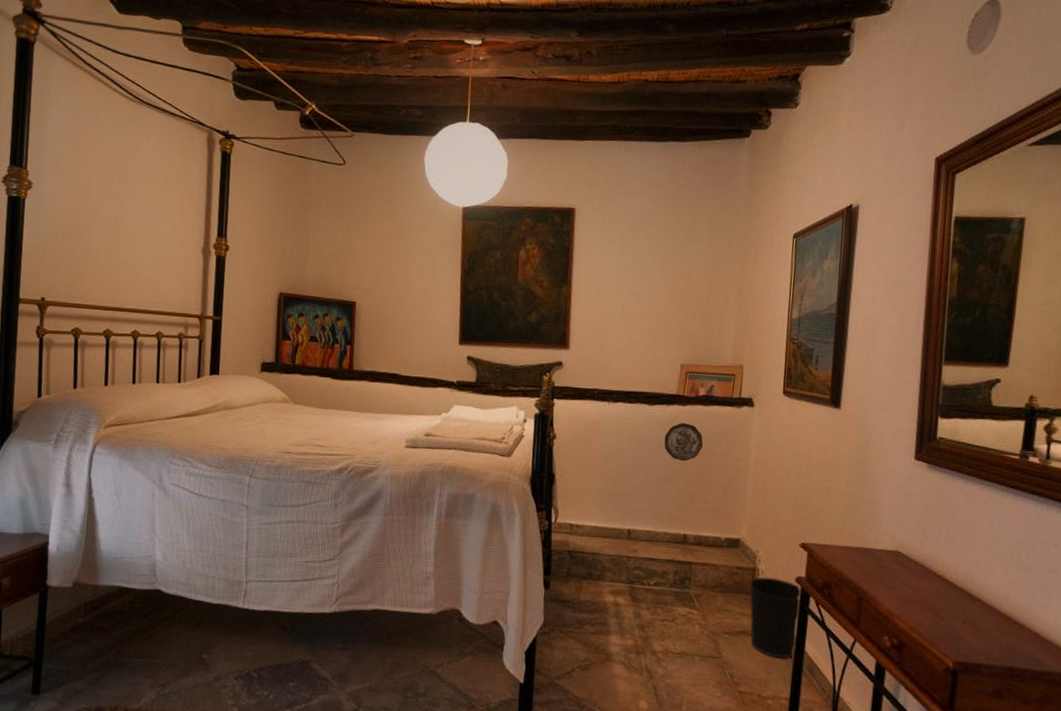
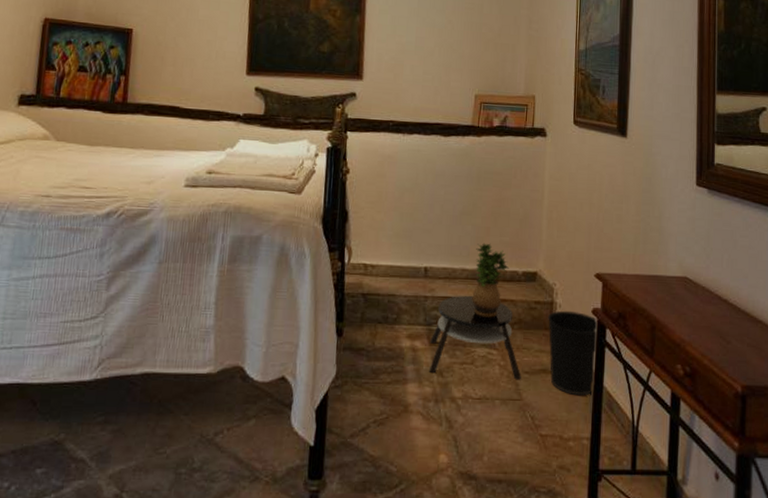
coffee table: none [631,557,721,640] -> present [429,296,521,380]
decorative plate: present [664,423,703,462] -> none [460,154,498,194]
potted plant: none [674,509,712,579] -> present [472,243,510,316]

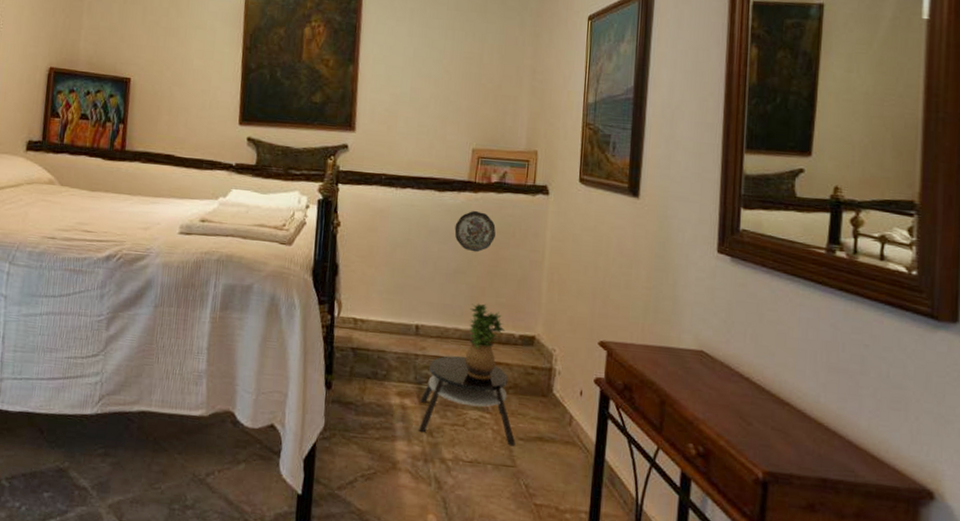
decorative plate: none [460,154,498,194] -> present [454,211,496,253]
wastebasket: present [547,310,599,396] -> none [545,377,602,468]

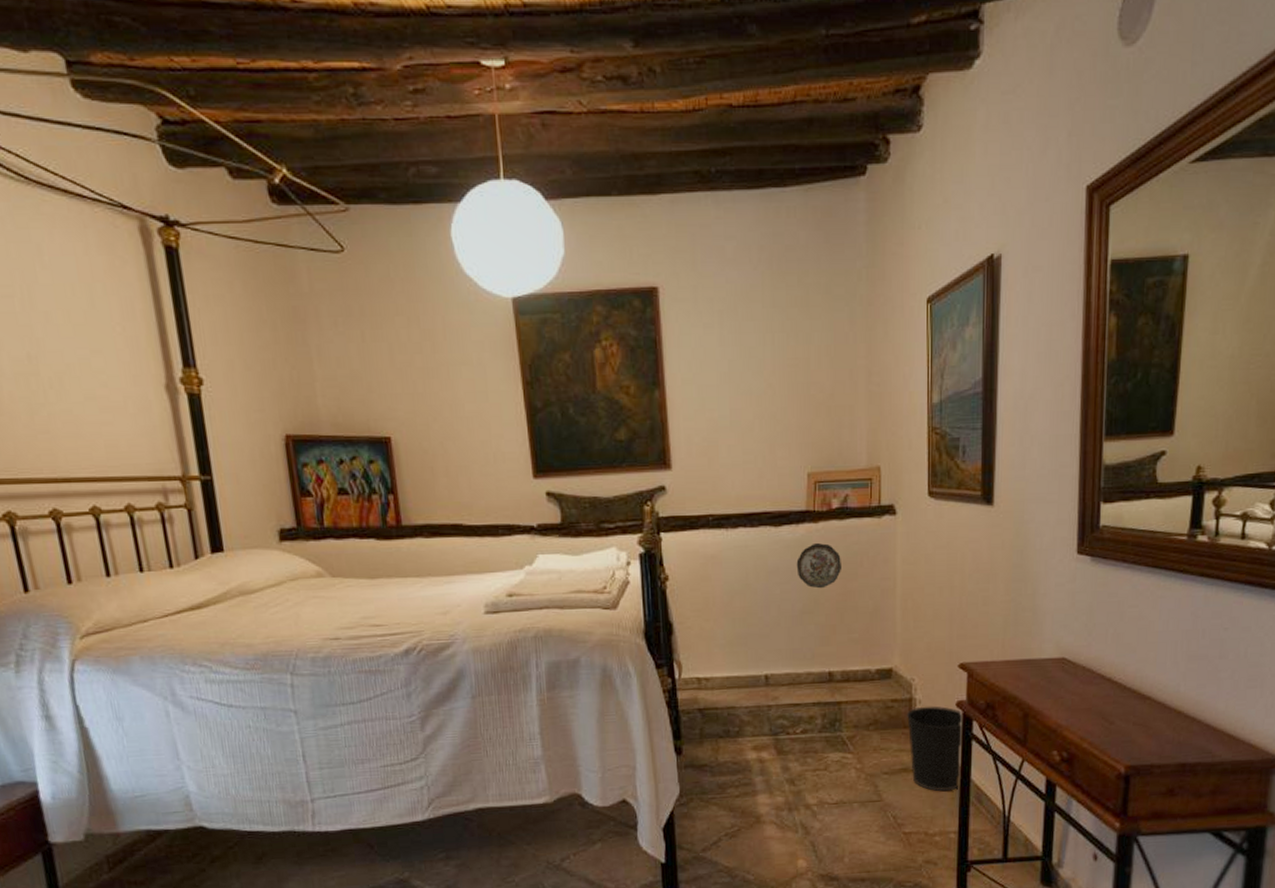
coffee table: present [419,356,516,446] -> none [778,701,880,782]
potted plant: present [465,303,506,379] -> none [820,642,861,720]
wastebasket: none [545,377,602,468] -> present [906,706,964,792]

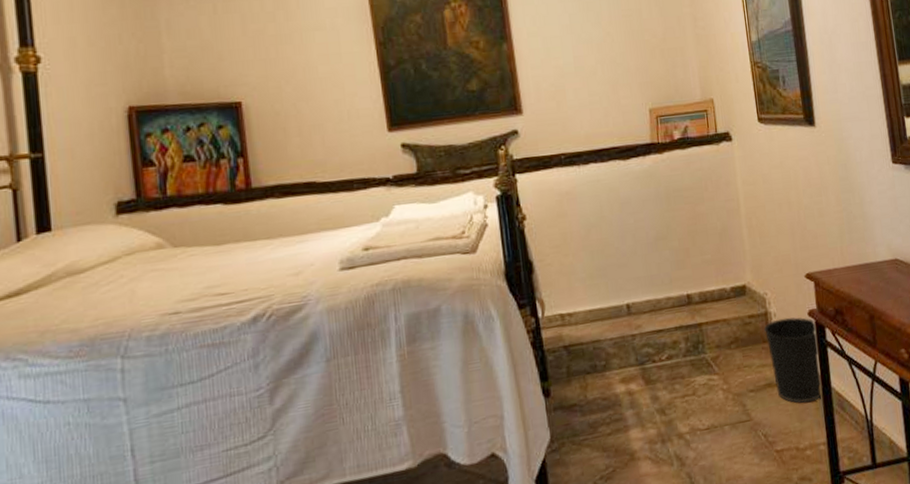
decorative plate: present [796,543,841,589] -> none [646,172,689,215]

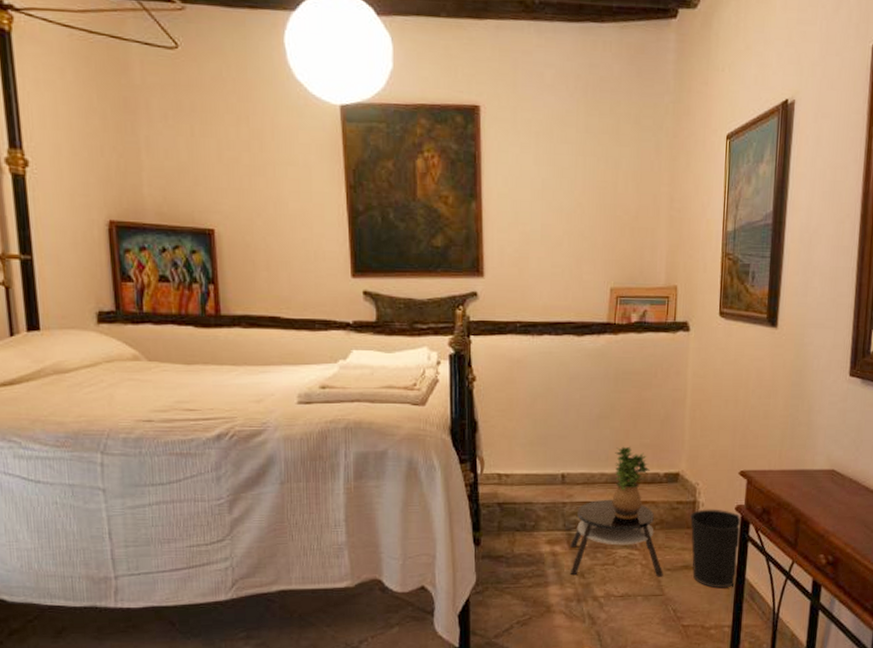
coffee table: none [645,324,747,413] -> present [570,500,663,577]
potted plant: none [678,264,717,343] -> present [612,446,651,519]

